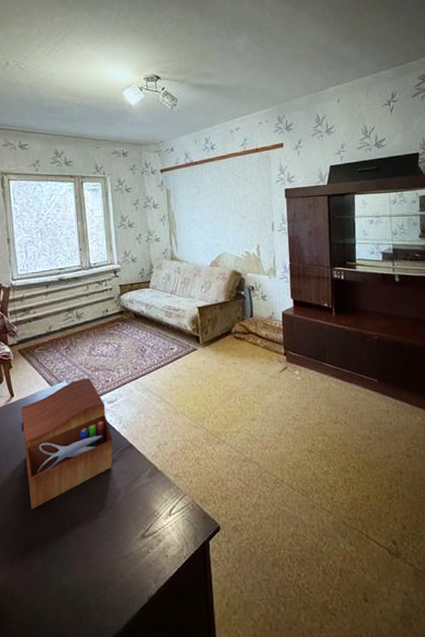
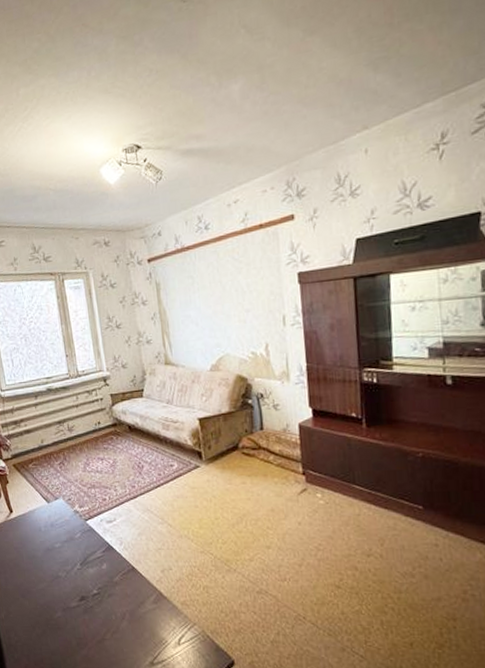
sewing box: present [21,378,114,510] -> none [20,496,116,627]

